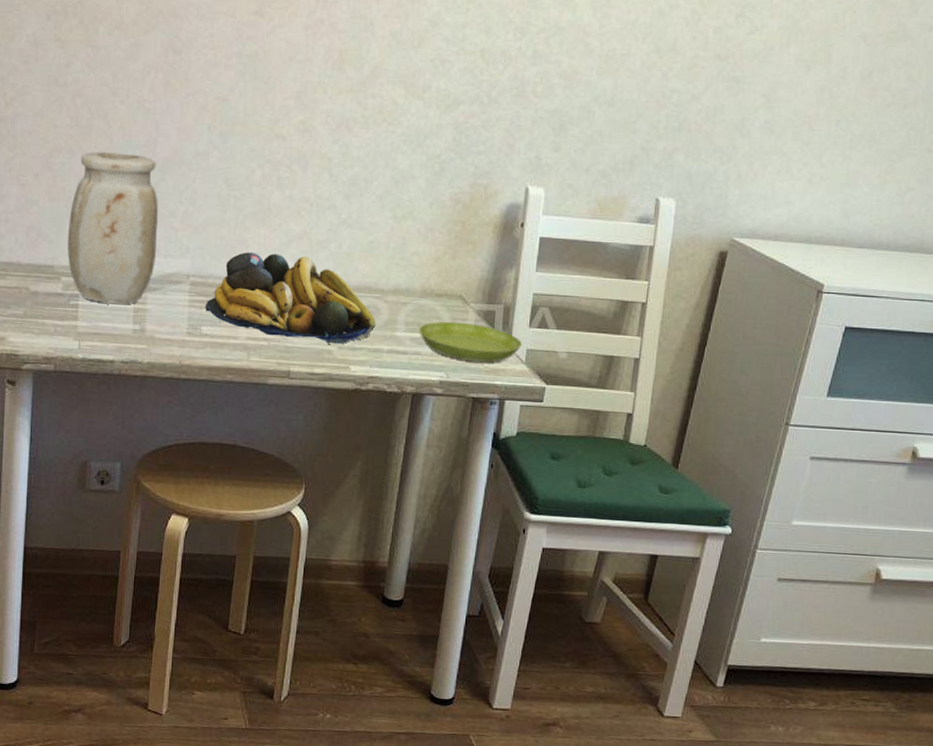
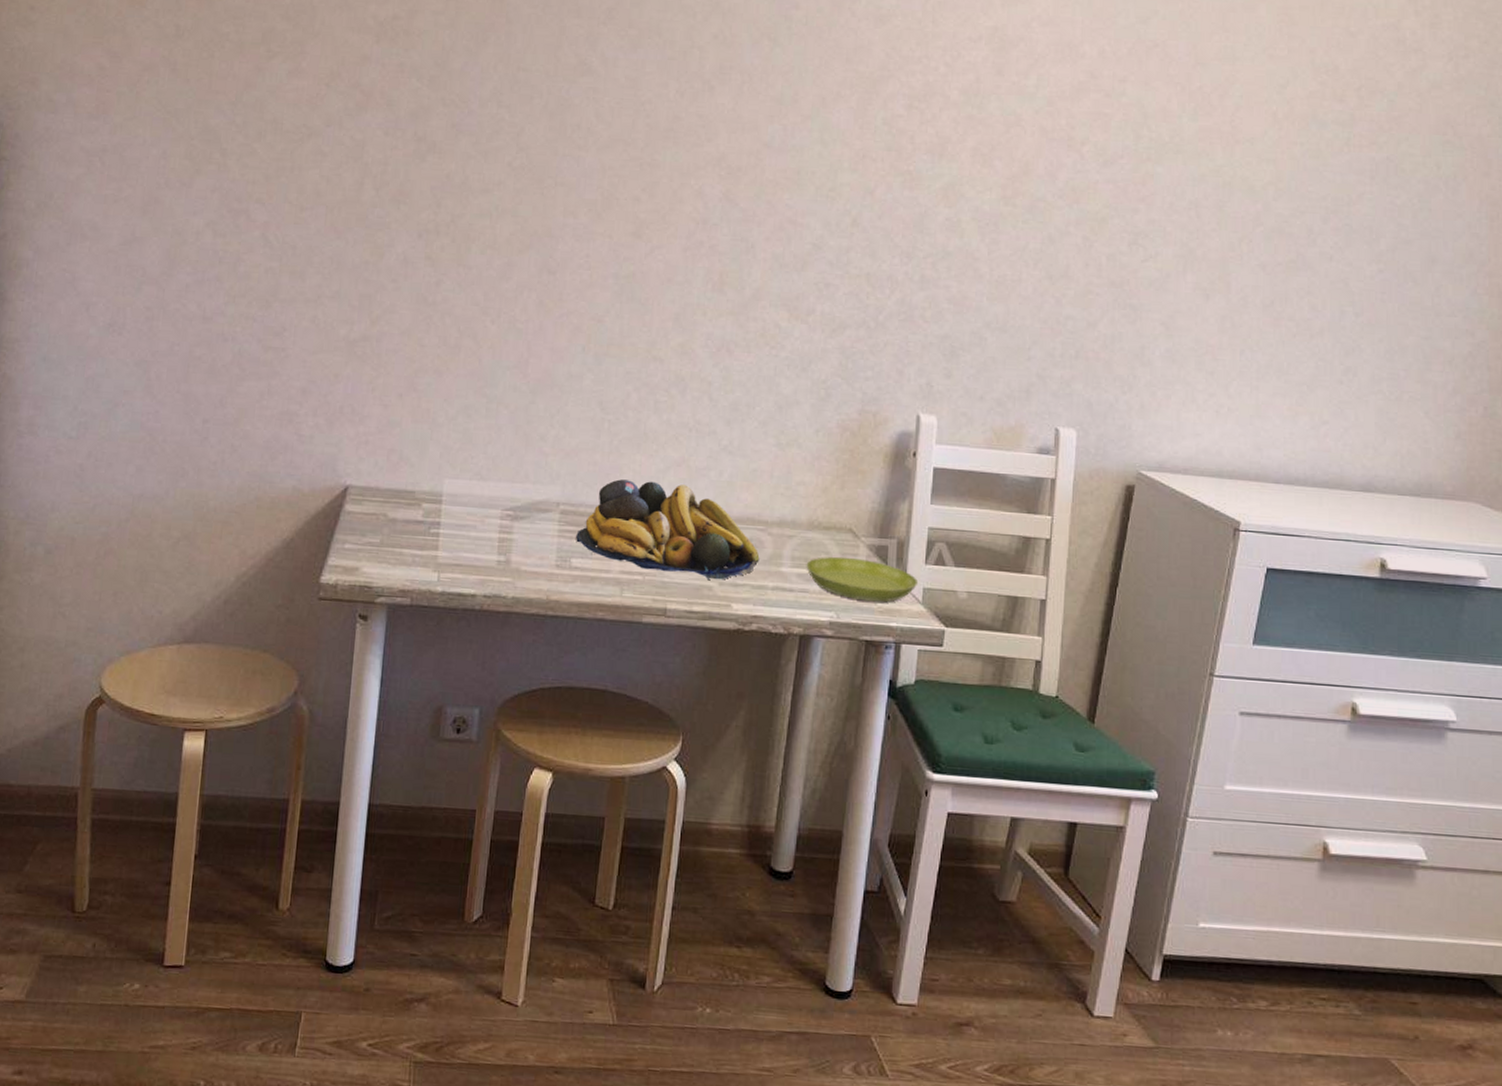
vase: present [67,152,159,304] -> none [429,372,528,533]

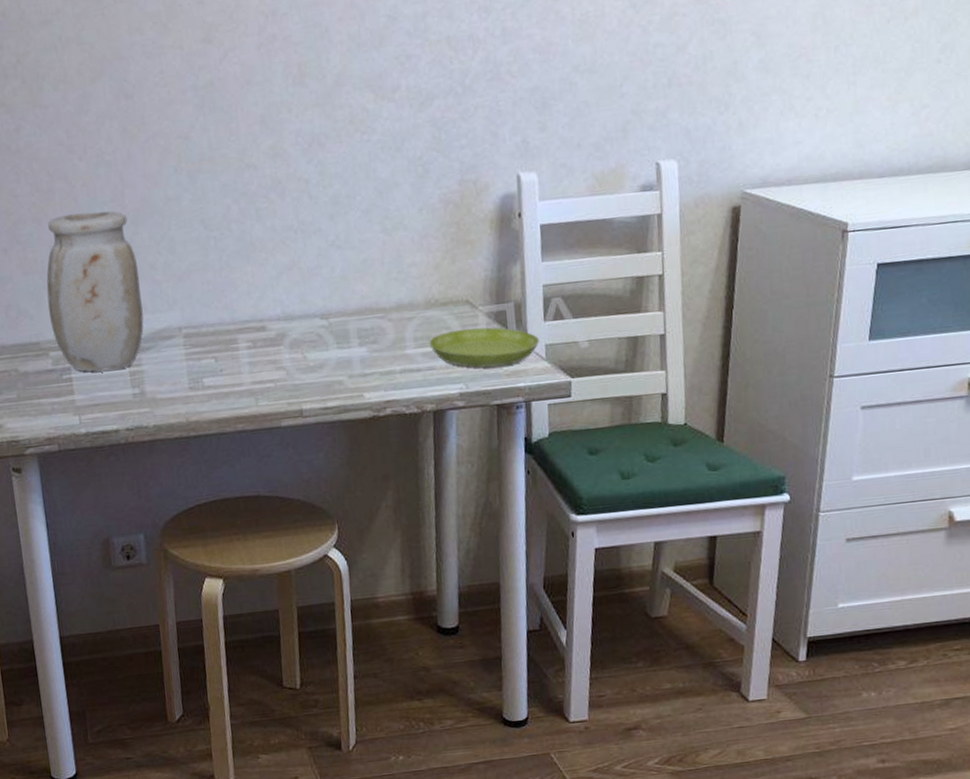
vase: none [429,372,528,533] -> present [46,211,144,372]
fruit bowl: present [576,479,760,580] -> none [203,287,384,376]

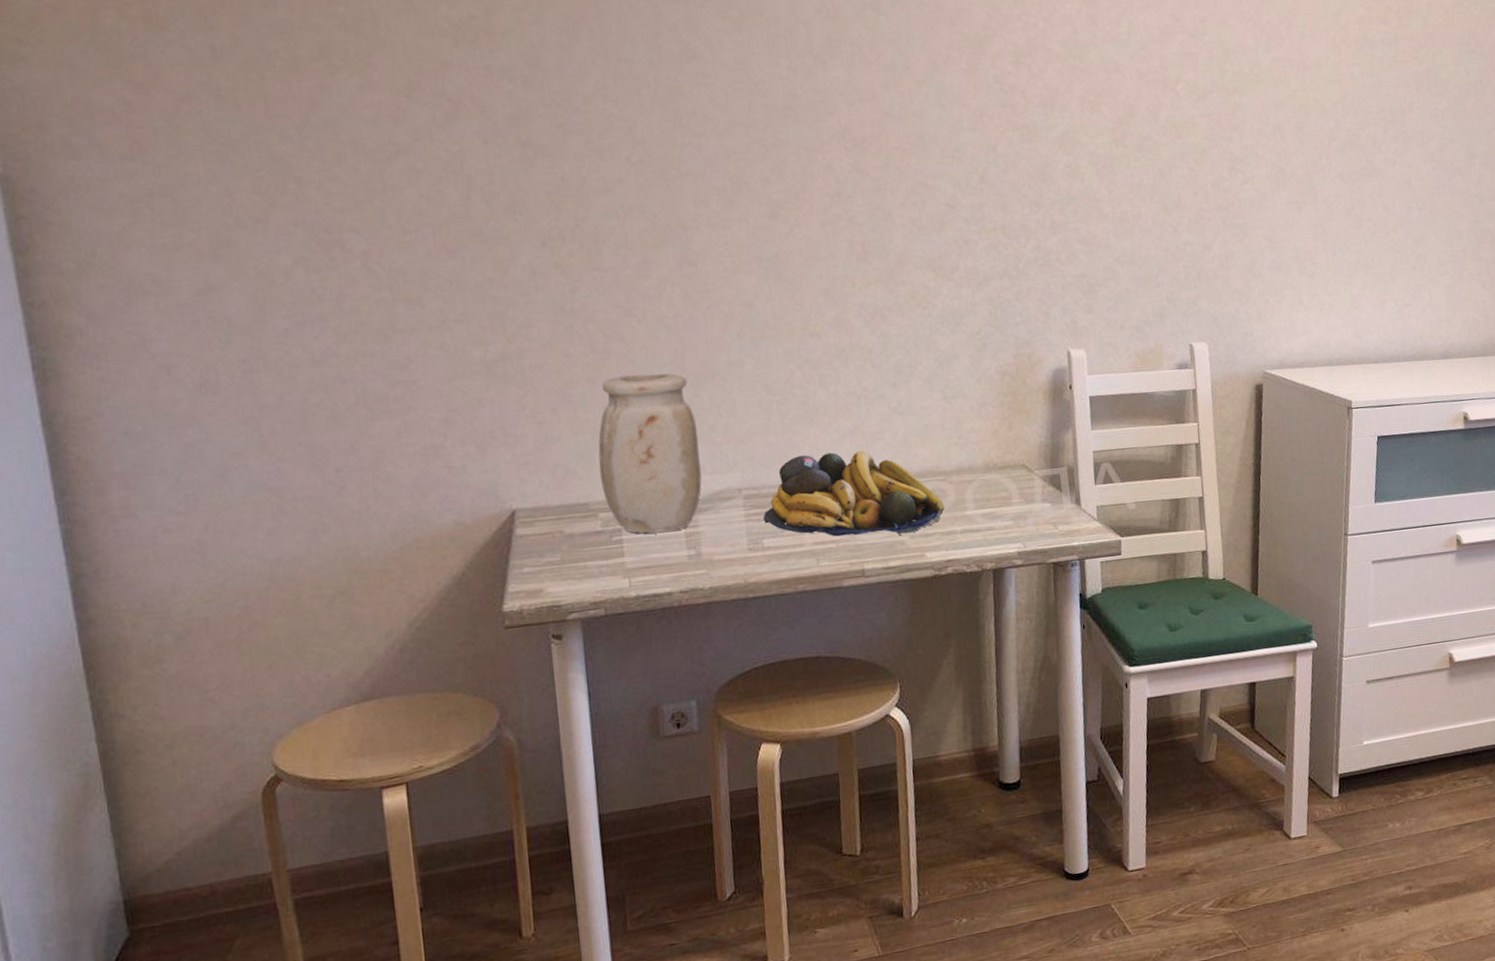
fruit bowl: none [203,287,384,376] -> present [763,450,945,537]
saucer: present [429,327,539,368] -> none [988,490,1091,528]

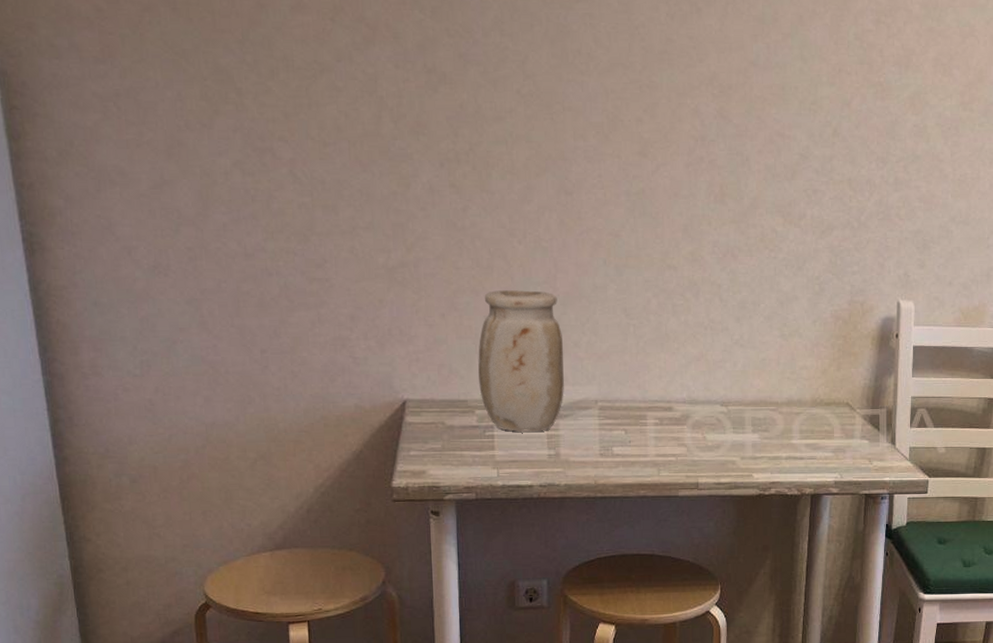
fruit bowl: present [763,450,945,537] -> none [615,376,773,455]

